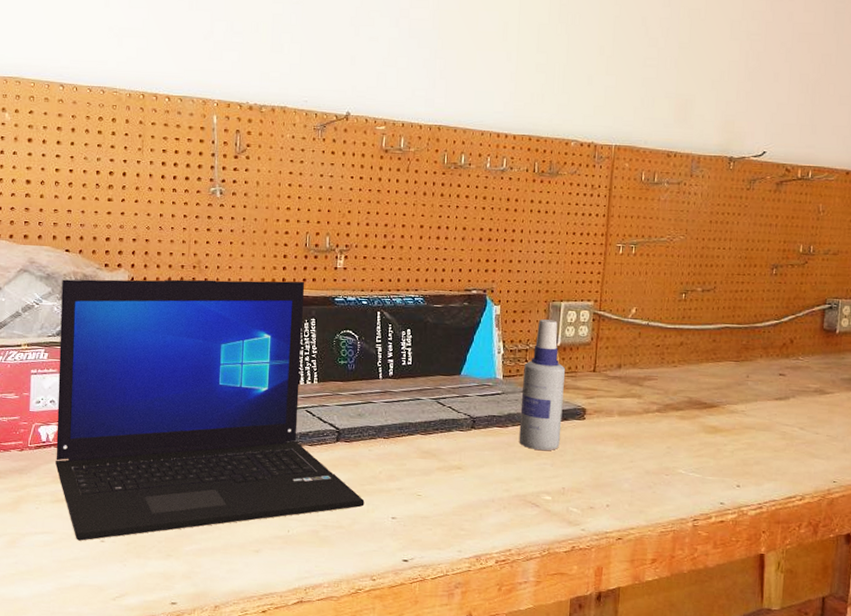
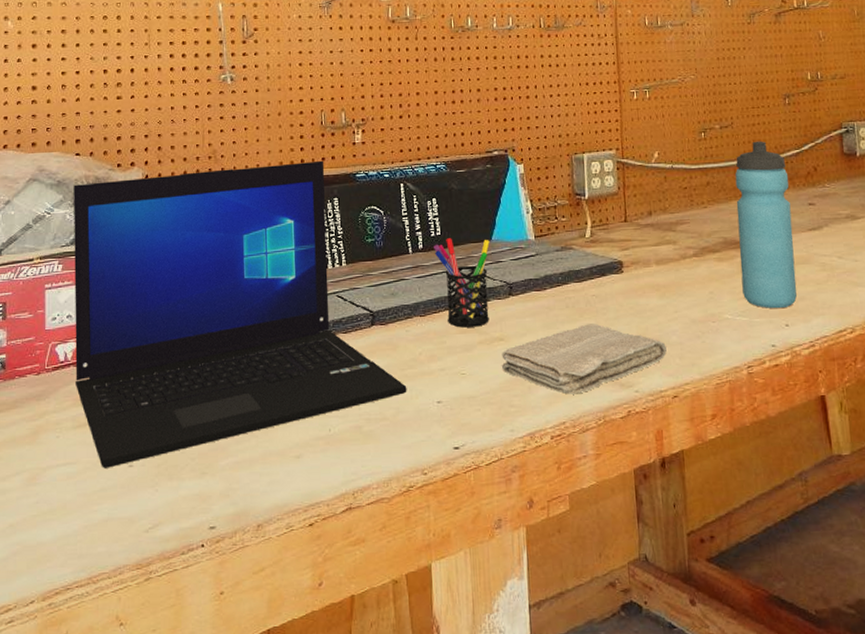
pen holder: none [403,368,459,454] -> present [434,238,490,328]
washcloth: none [456,463,617,526] -> present [501,323,667,395]
spray bottle: present [519,319,566,451] -> none [555,173,601,311]
water bottle: none [700,307,764,470] -> present [735,141,797,309]

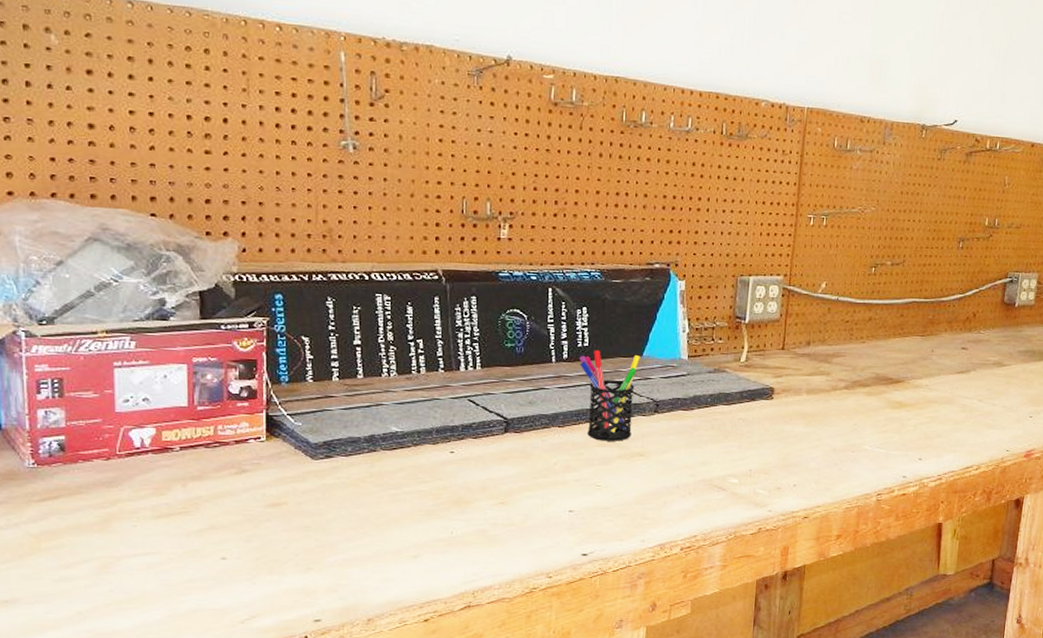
laptop: present [73,160,407,468] -> none [148,250,538,560]
washcloth: present [501,323,667,395] -> none [638,446,804,511]
water bottle: present [735,141,797,309] -> none [885,281,948,444]

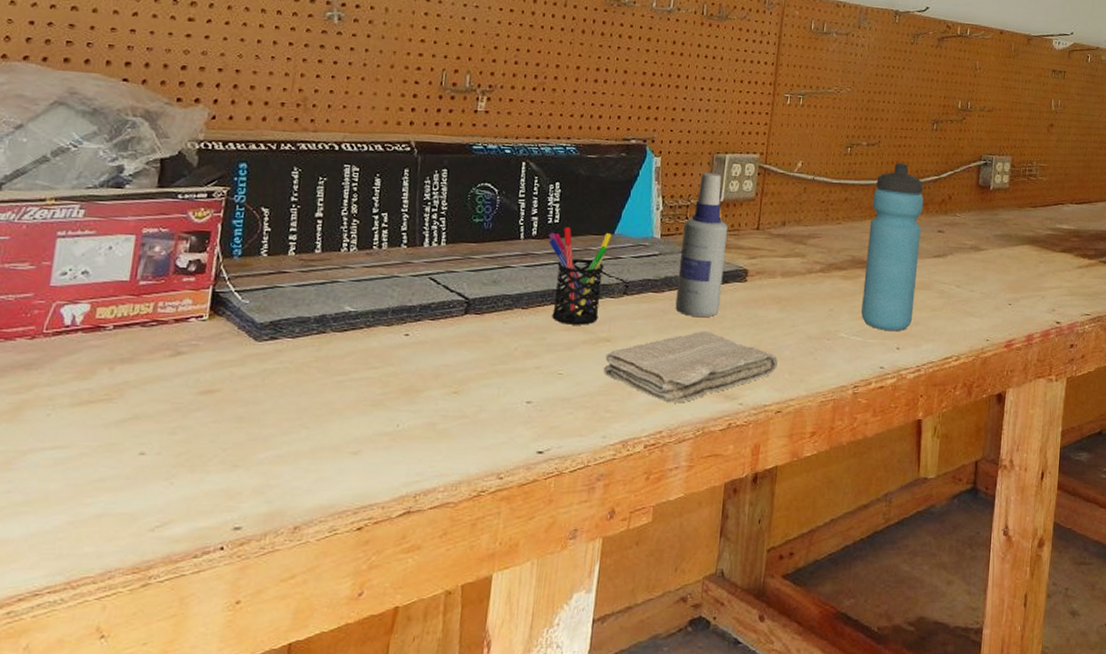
washcloth: none [638,446,804,511] -> present [603,331,778,403]
spray bottle: none [705,295,754,433] -> present [675,172,728,318]
water bottle: none [885,281,948,444] -> present [861,162,924,332]

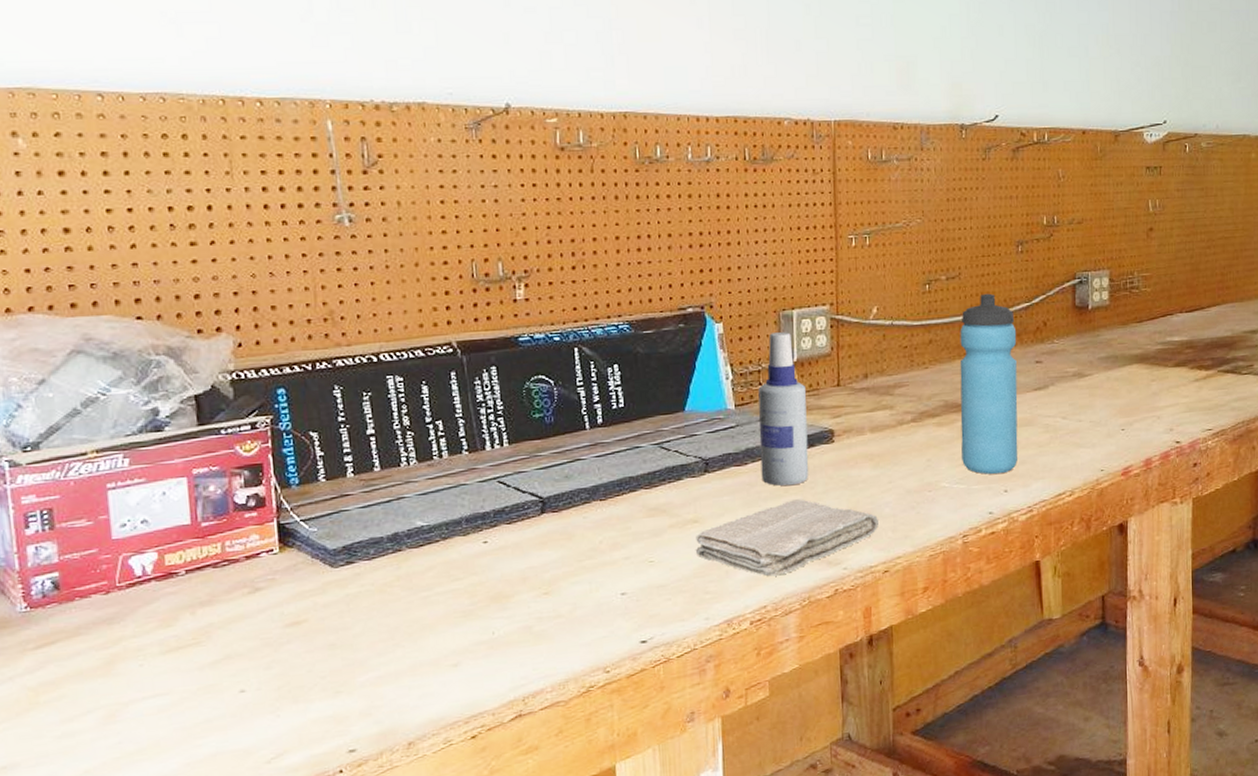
pen holder: present [548,227,612,325] -> none [616,410,683,511]

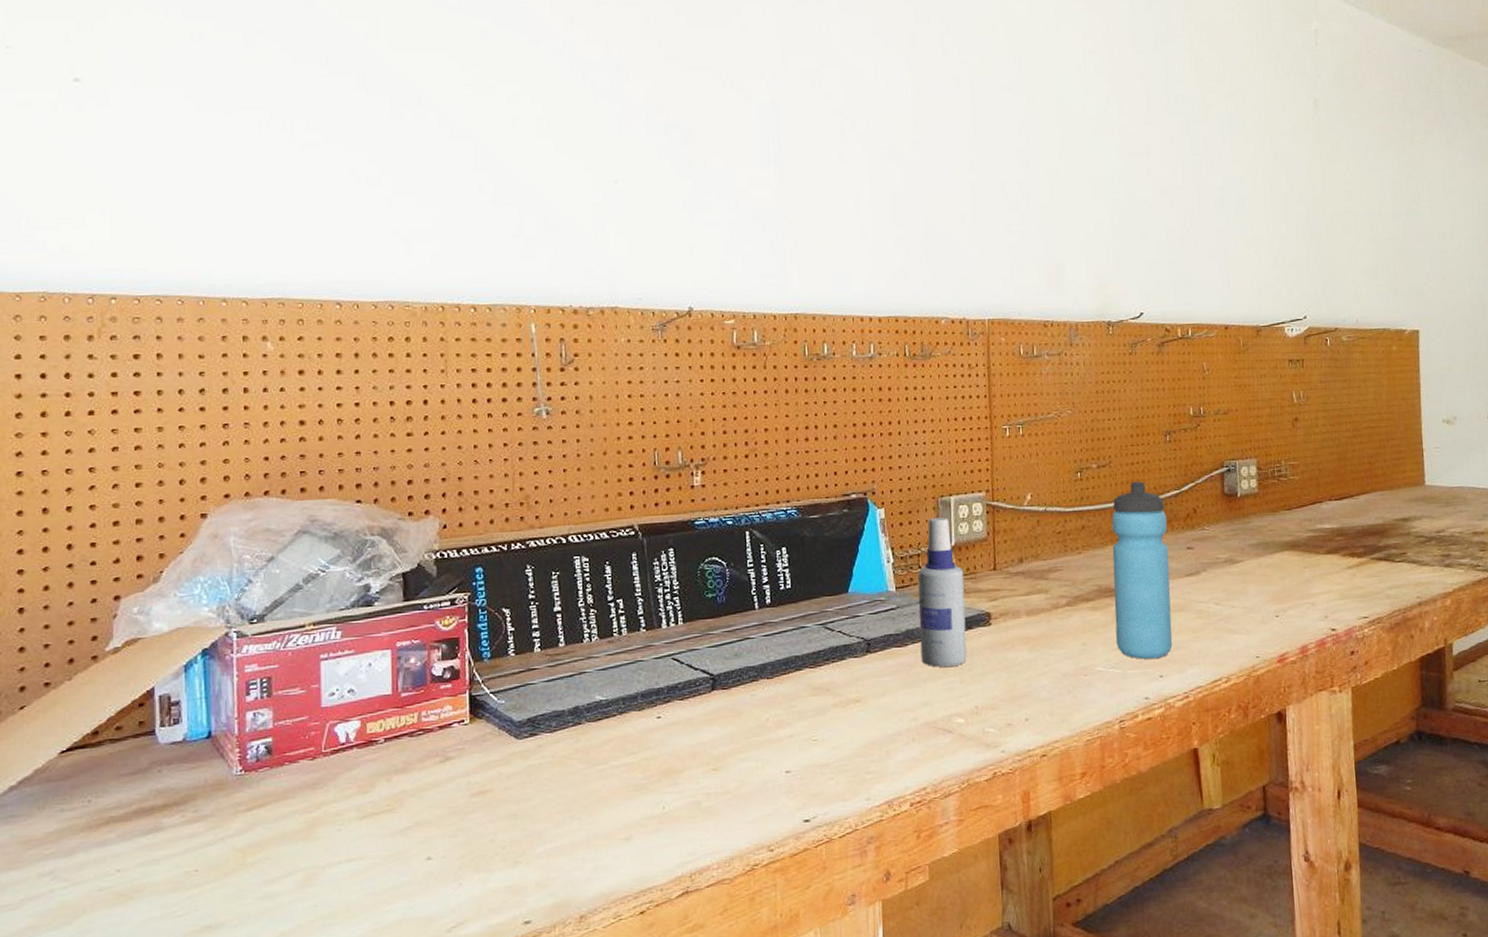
washcloth: present [695,499,878,577] -> none [857,681,1036,758]

